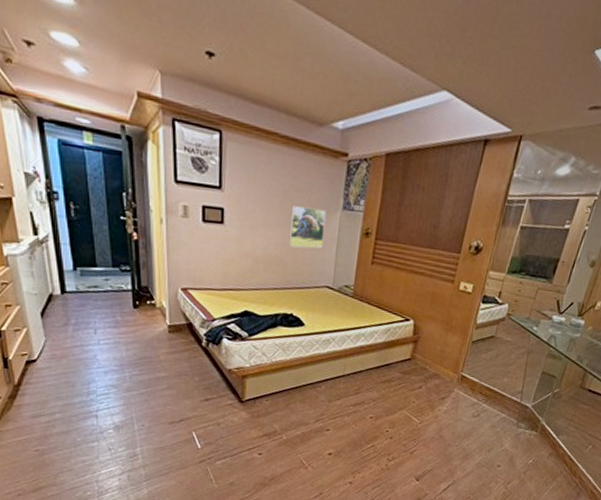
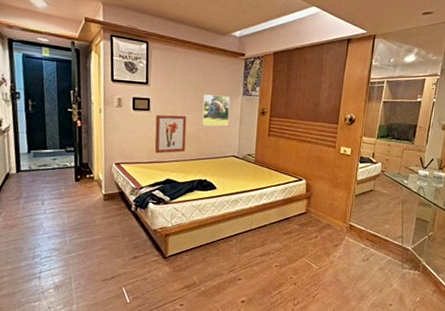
wall art: none [230,229,271,279] -> present [154,115,187,154]

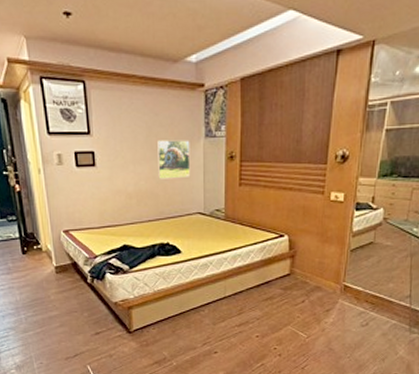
wall art: present [154,115,187,154] -> none [103,168,141,217]

